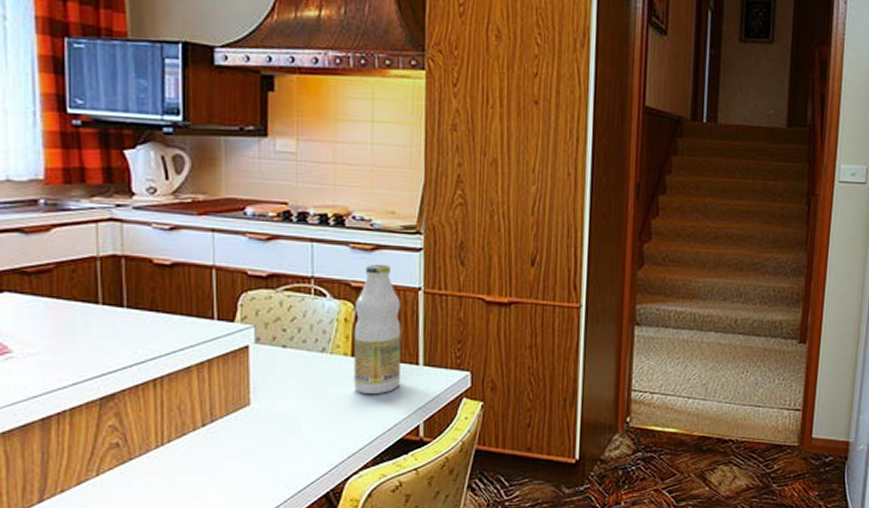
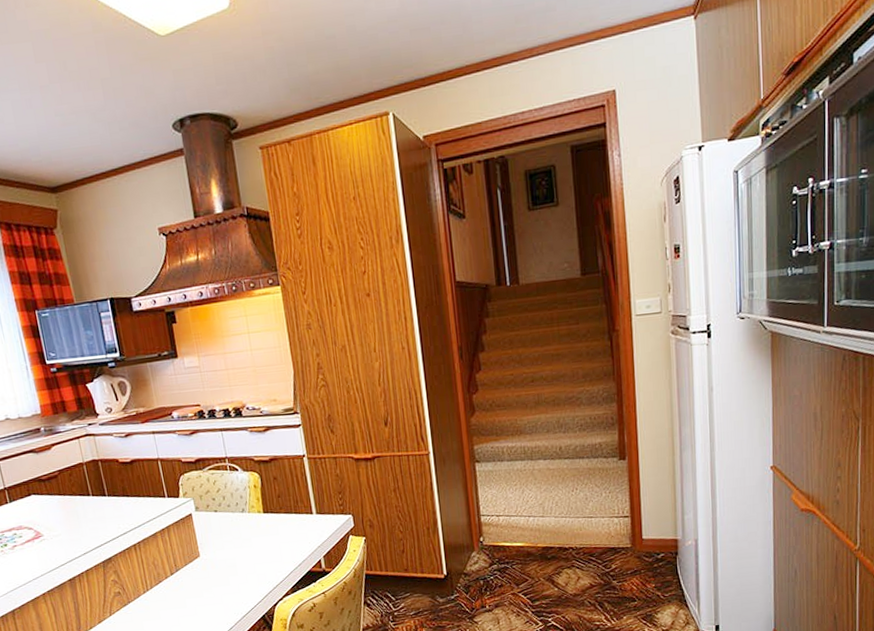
bottle: present [353,264,401,395] -> none [259,440,301,541]

